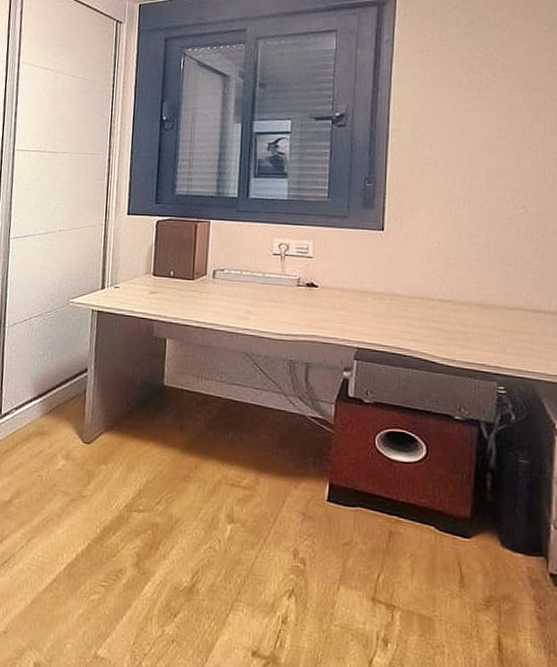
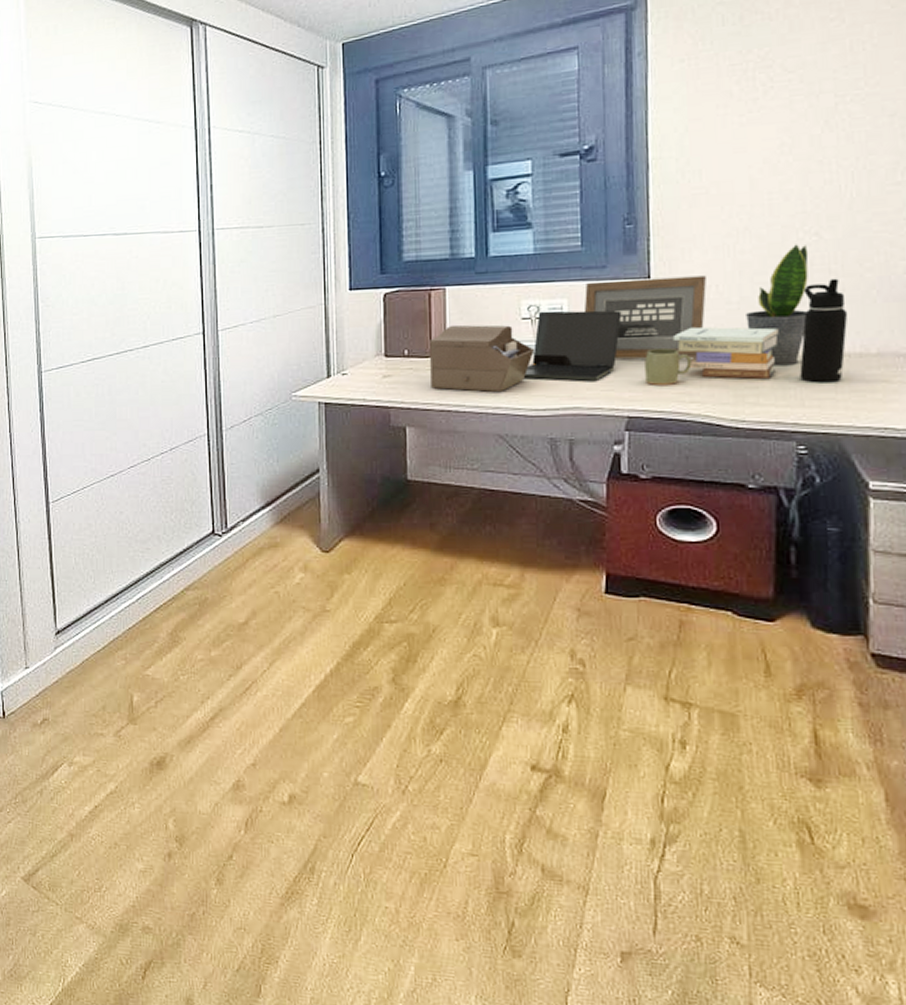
sewing box: none [191,253,283,317] -> present [430,324,535,393]
laptop: none [272,249,358,314] -> present [524,310,622,381]
picture frame: none [326,228,430,302] -> present [583,275,707,360]
mug: none [374,290,414,324] -> present [645,347,692,385]
books: none [399,275,488,327] -> present [672,326,779,380]
potted plant: none [462,214,516,316] -> present [746,244,809,365]
water bottle: none [503,246,546,335] -> present [799,278,848,383]

